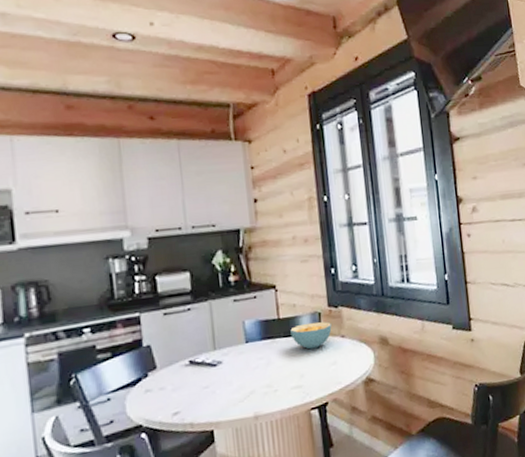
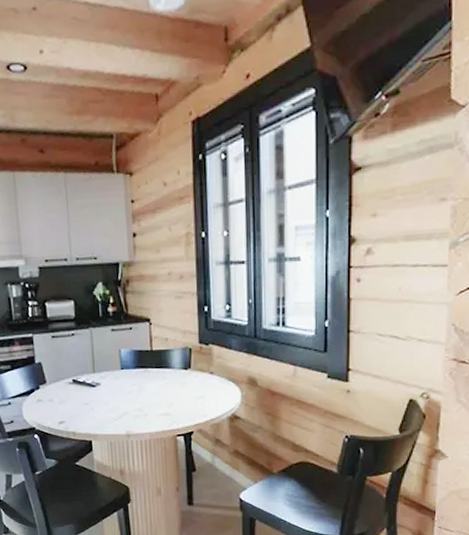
cereal bowl: present [290,321,332,350] -> none [162,356,201,382]

